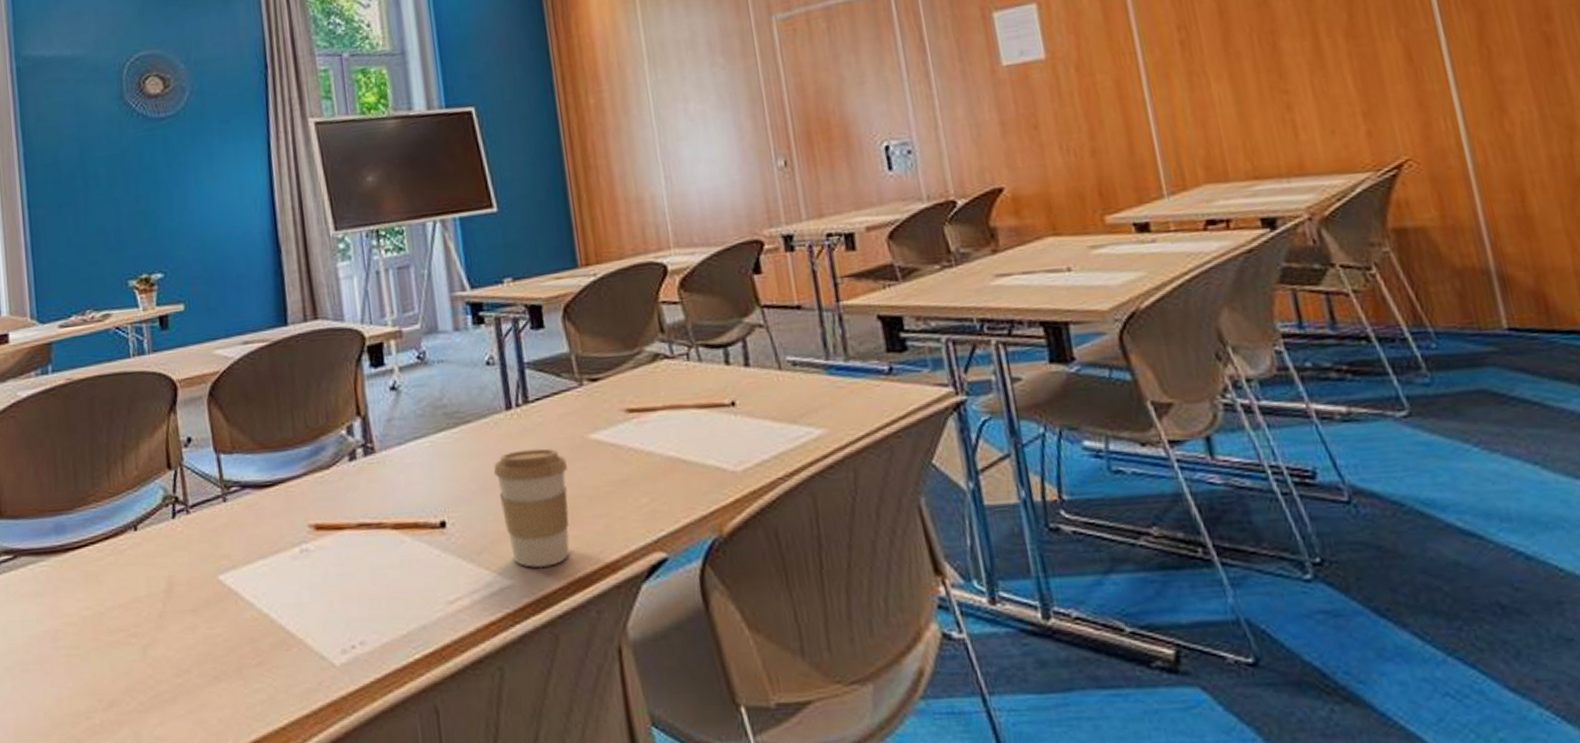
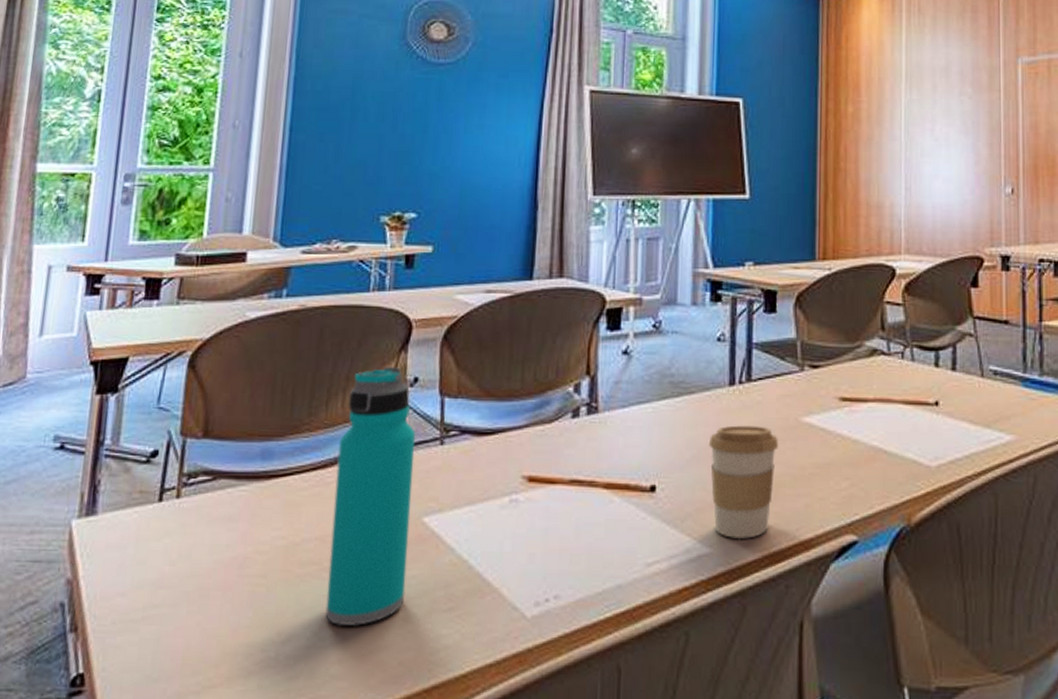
water bottle: none [125,429,214,690] -> present [325,367,416,627]

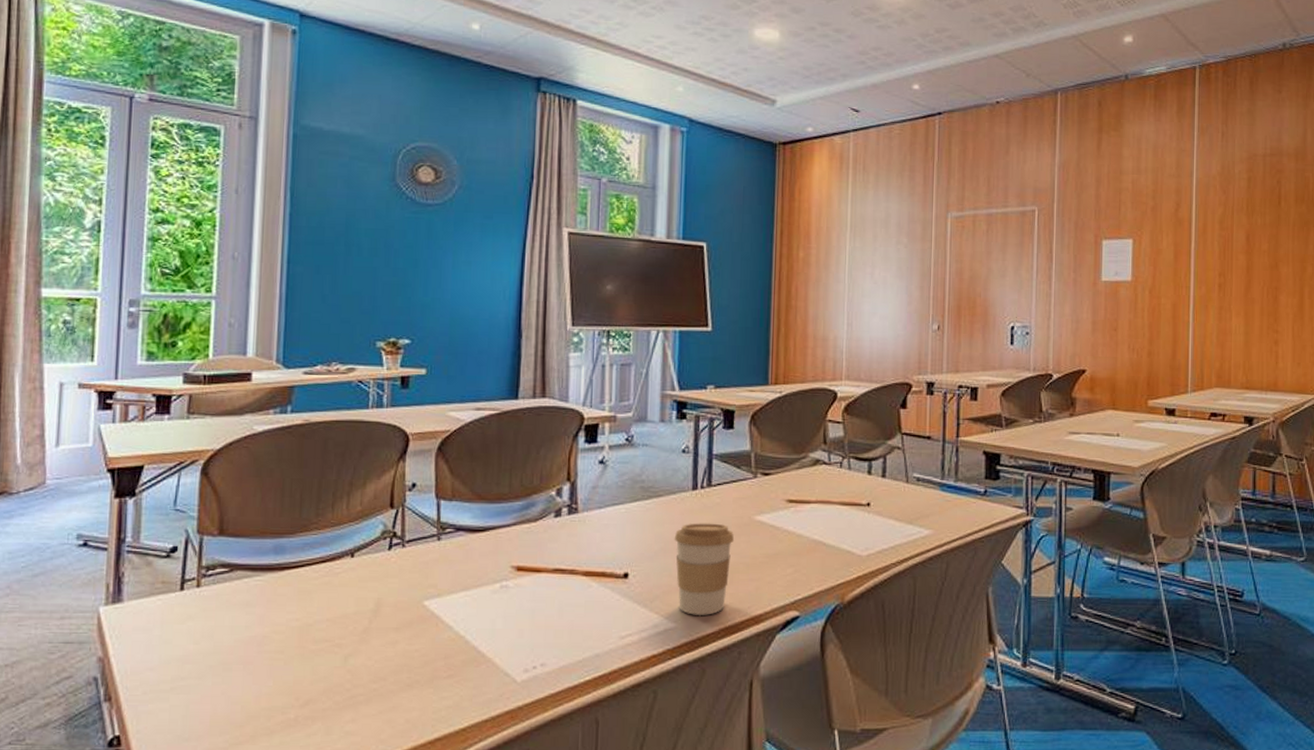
water bottle: present [325,367,416,627] -> none [338,474,415,692]

